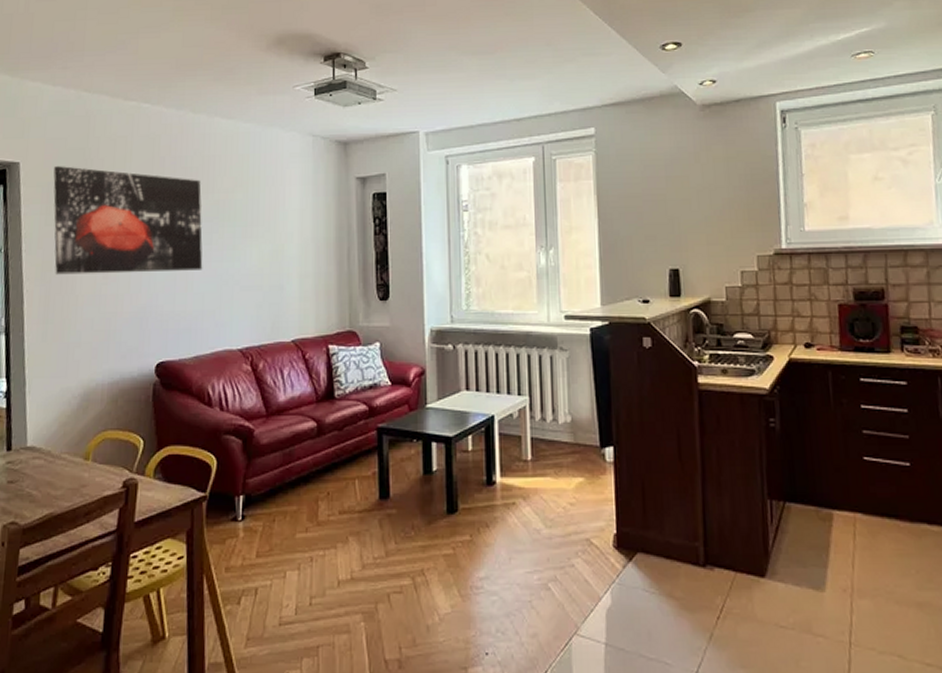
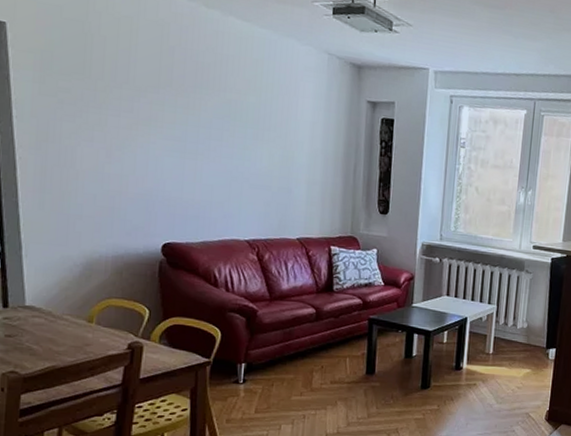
wall art: present [53,166,203,275] -> none [47,34,213,164]

